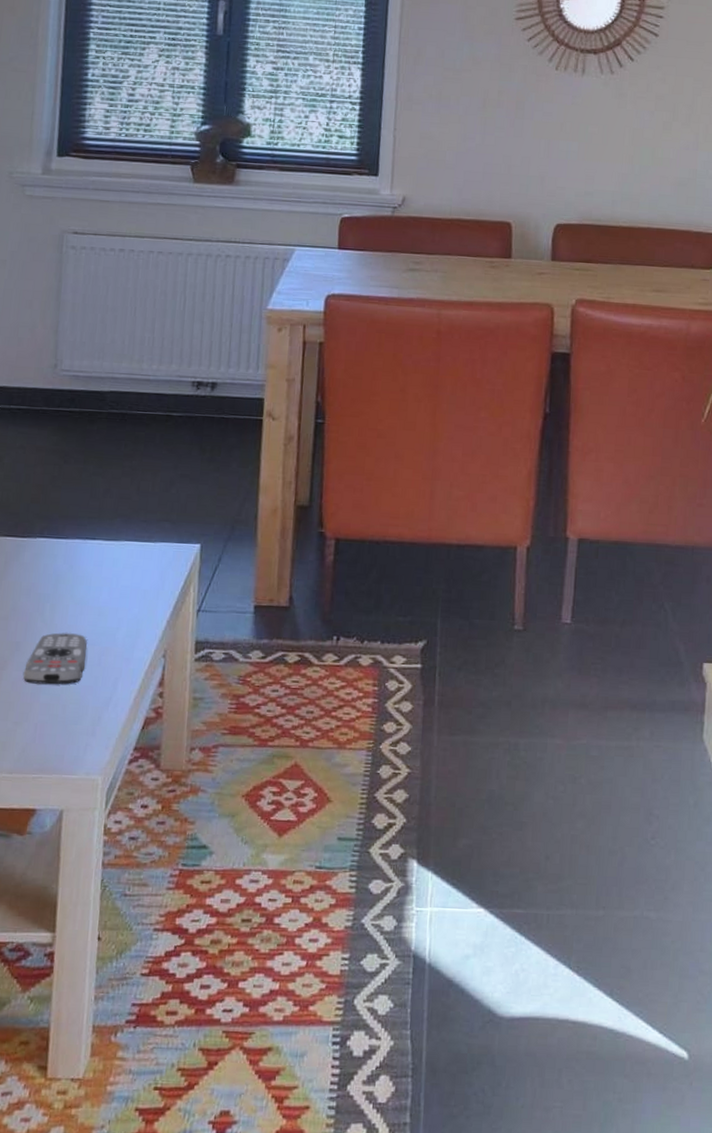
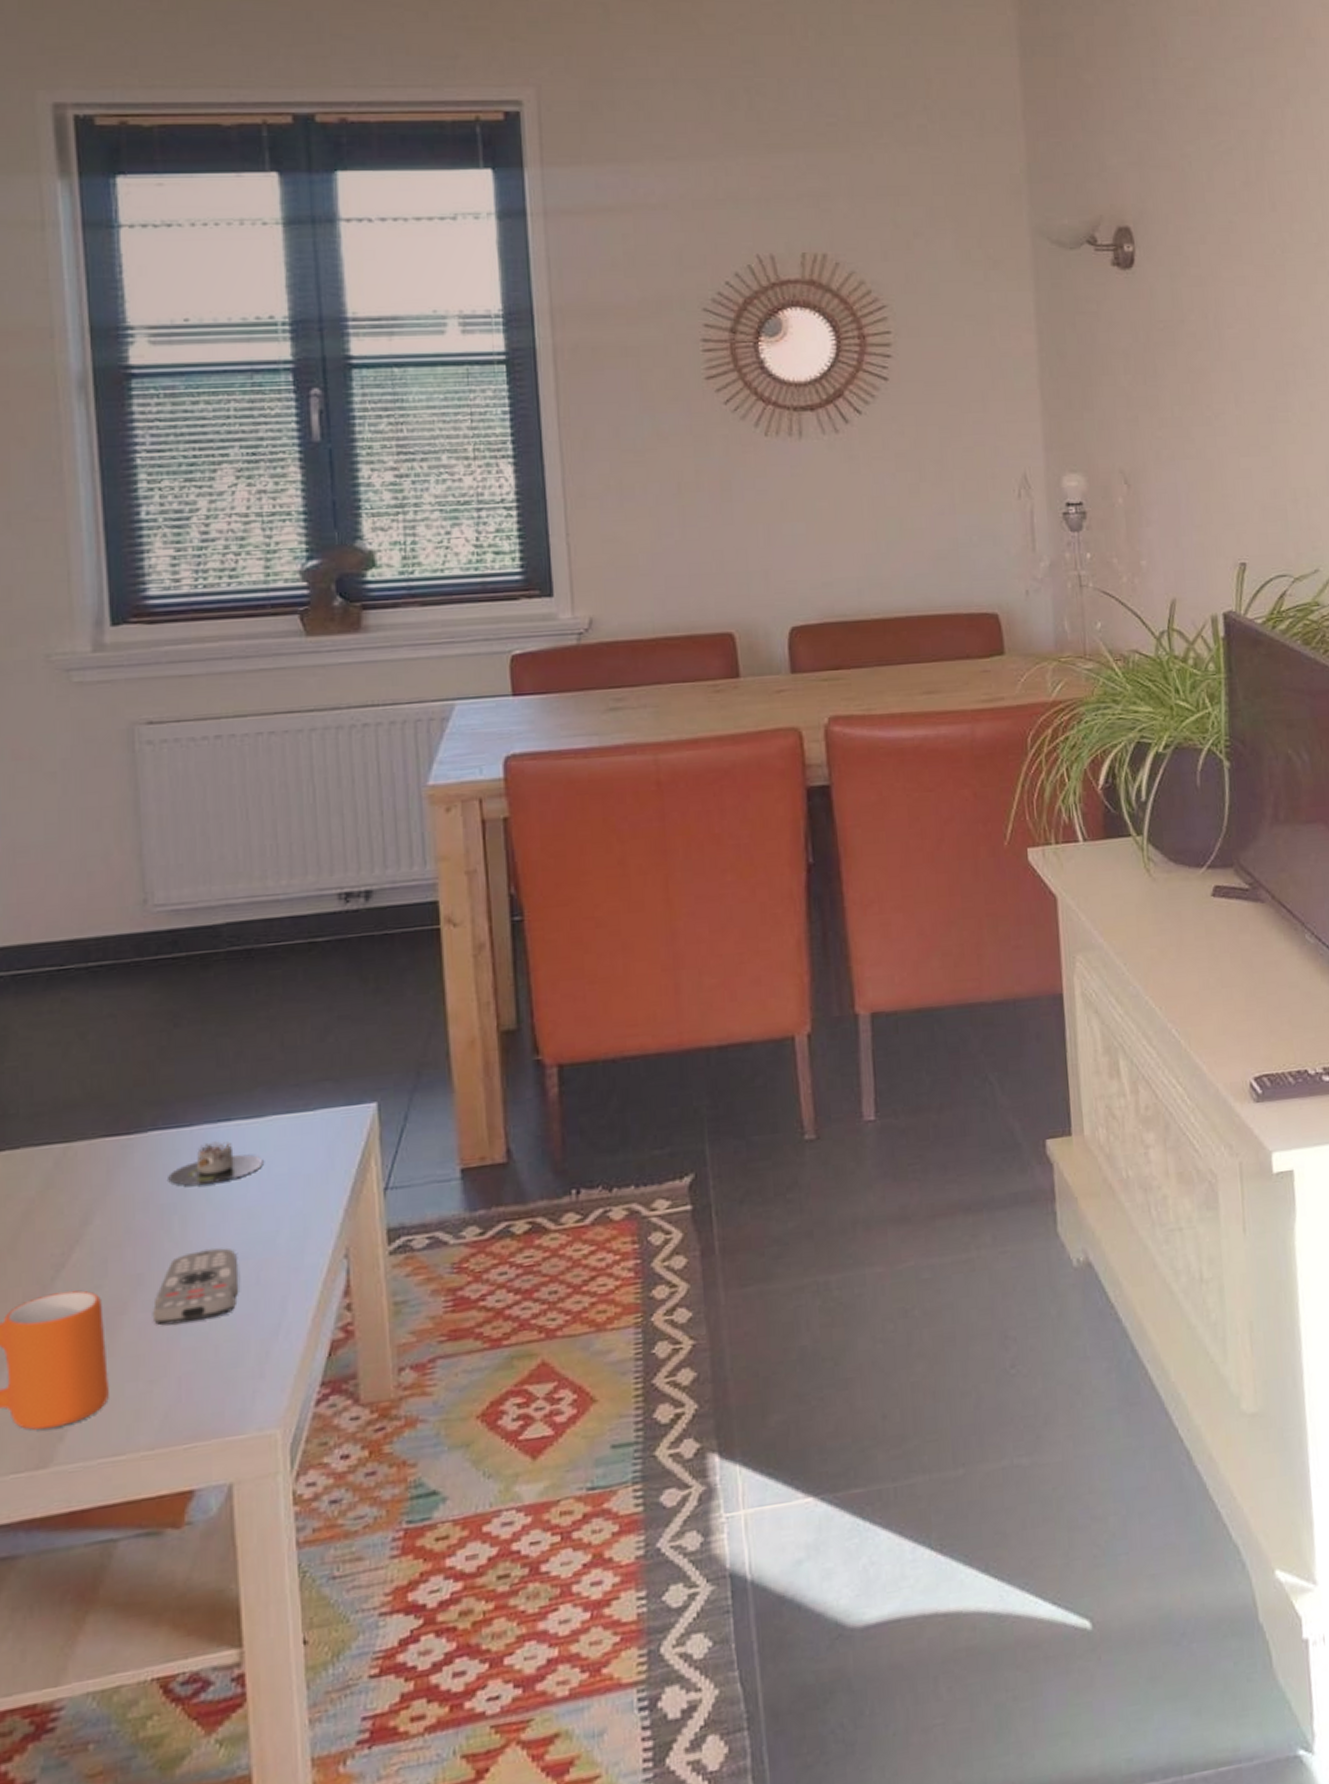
candle: none [46,553,114,584] -> present [168,1141,263,1186]

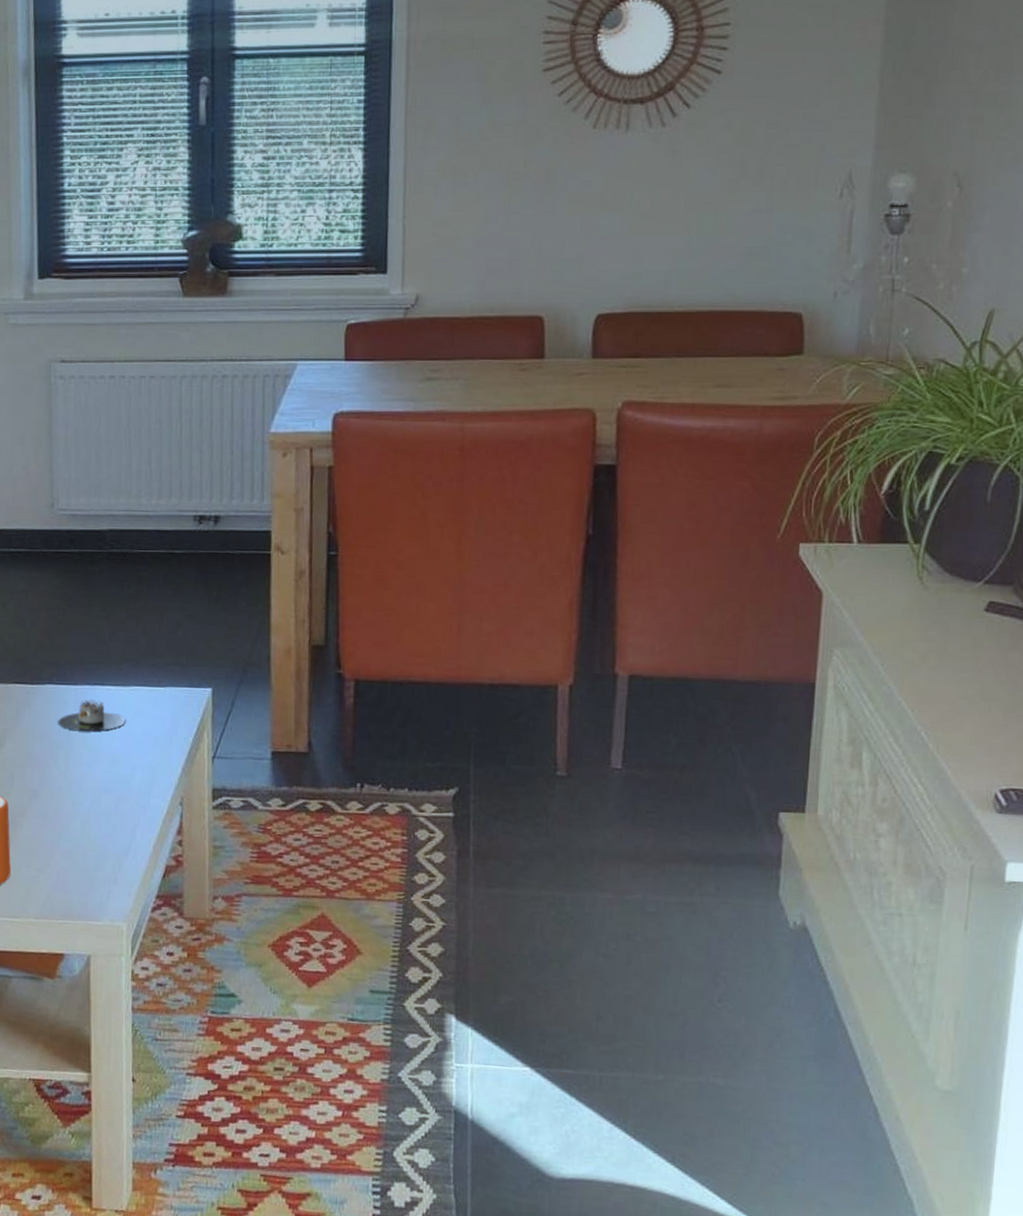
remote control: present [152,1248,238,1326] -> none [42,780,103,832]

